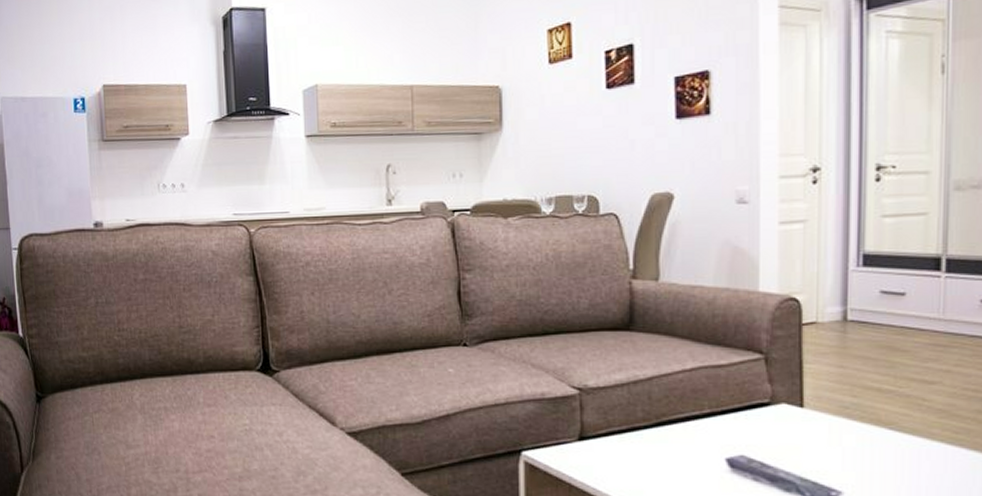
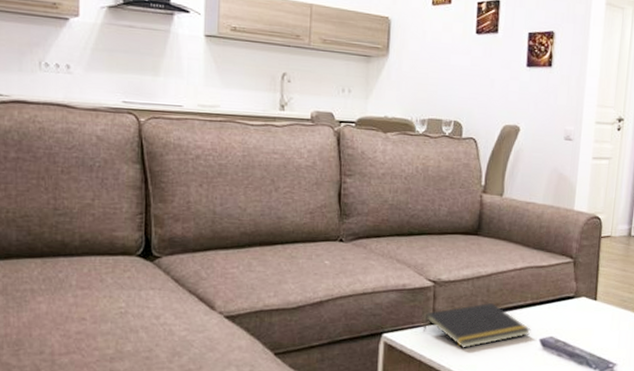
notepad: none [571,414,712,469] -> present [423,303,531,348]

